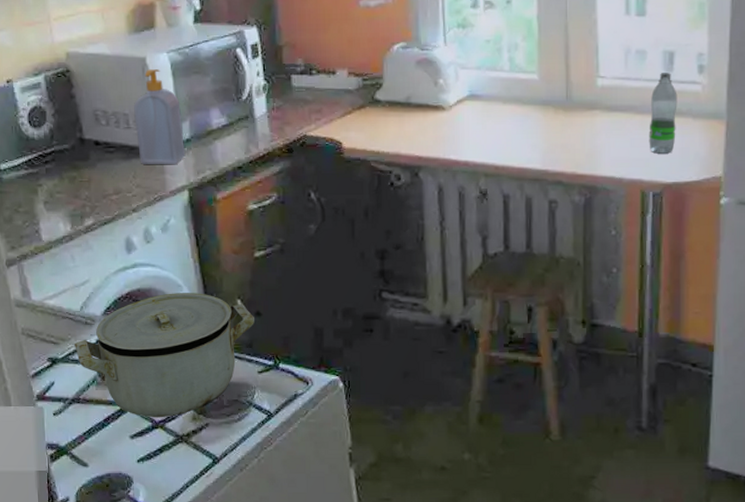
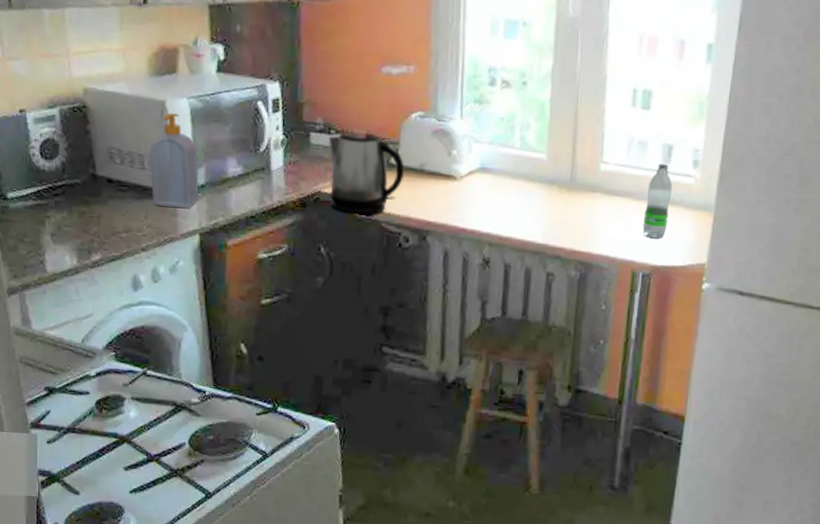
cooking pot: present [73,293,254,418] -> none [72,332,257,452]
kettle: none [310,69,391,157] -> present [328,130,405,216]

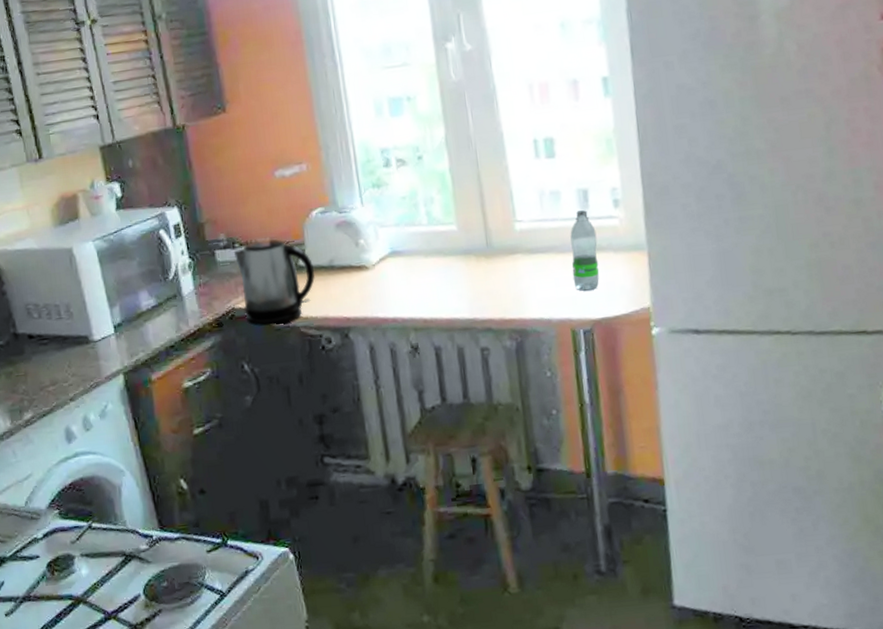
soap bottle: present [150,113,200,209] -> none [64,258,118,353]

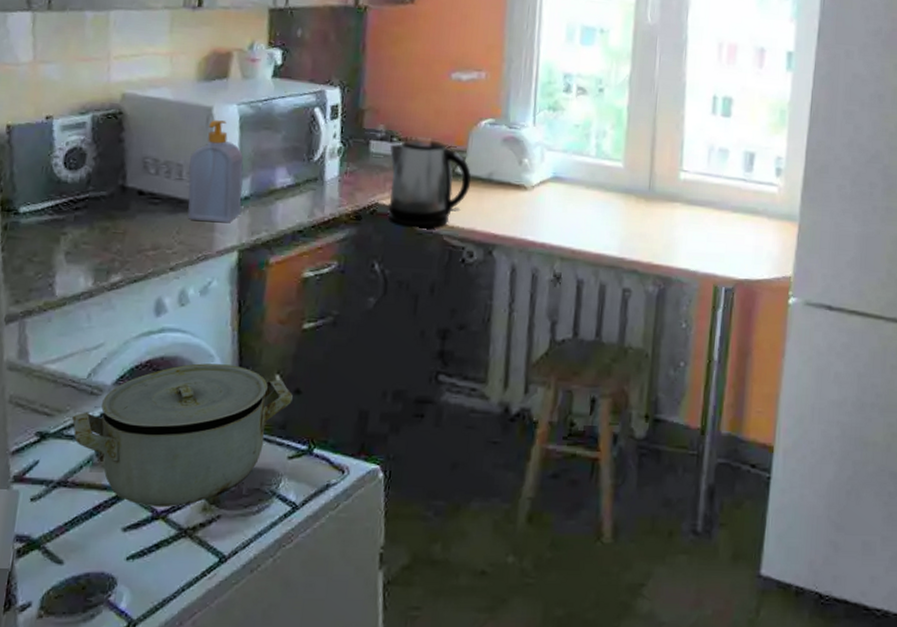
cooking pot: none [21,476,199,609] -> present [71,363,293,507]
soap bottle: none [64,258,118,353] -> present [187,120,244,223]
bottle: present [570,210,599,291] -> none [725,172,755,251]

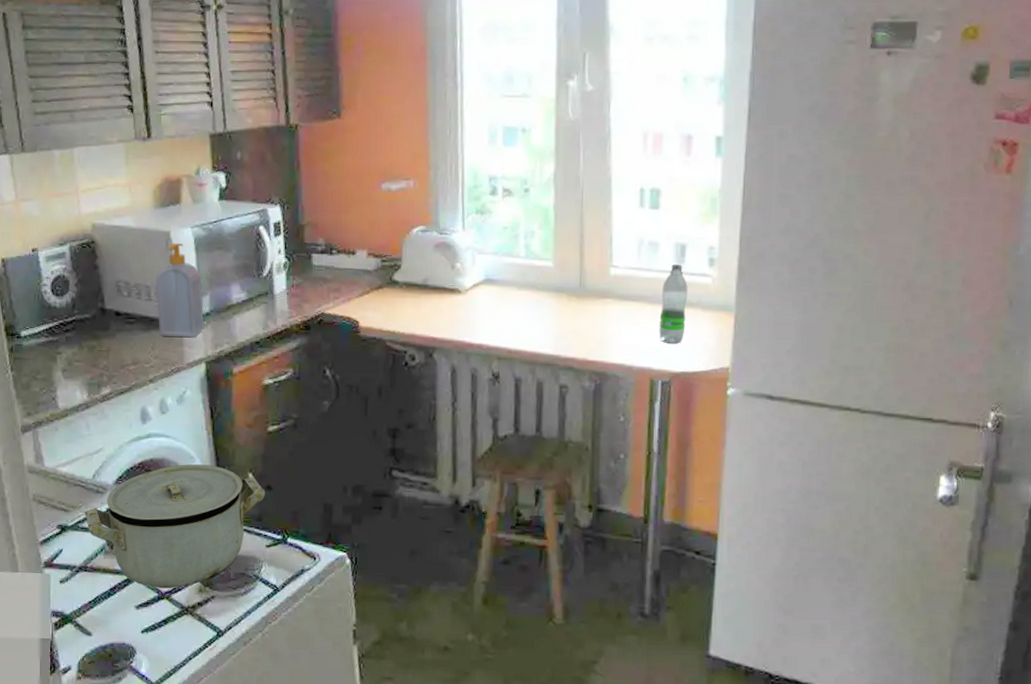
kettle: present [388,138,472,229] -> none [330,250,408,336]
bottle: none [725,172,755,251] -> present [659,265,688,343]

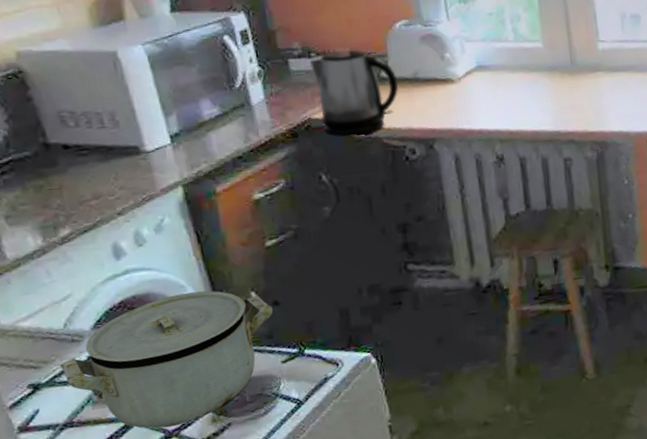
soap bottle: present [156,243,205,338] -> none [107,63,176,164]
kettle: none [330,250,408,336] -> present [309,49,399,138]

